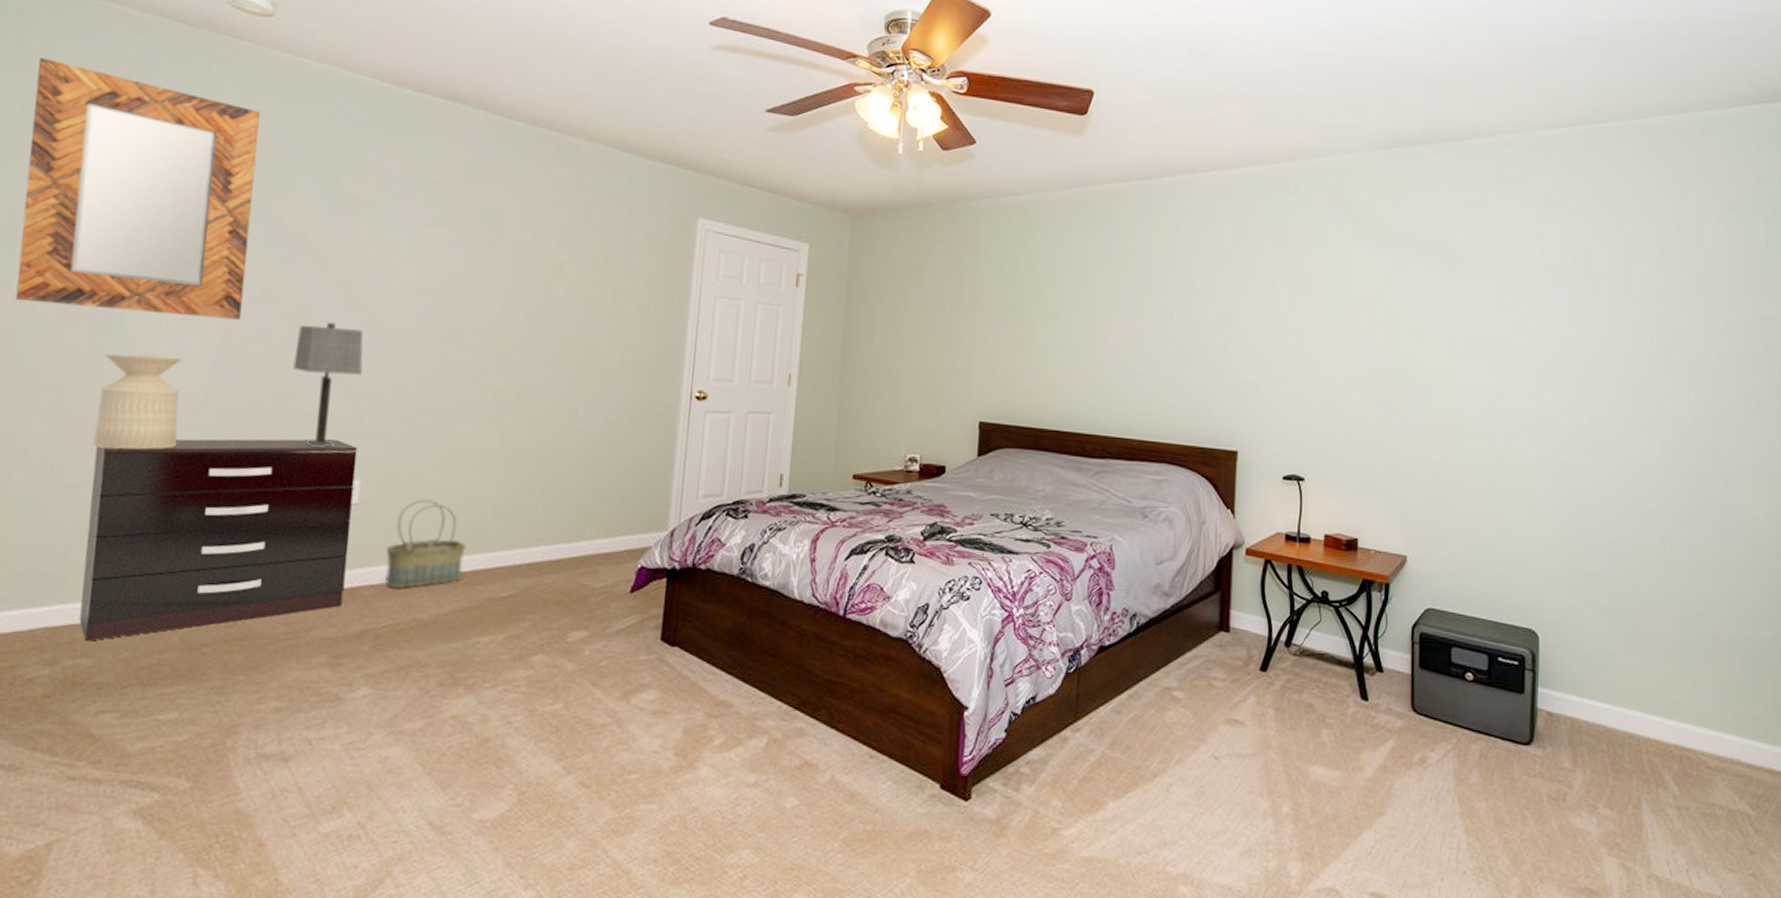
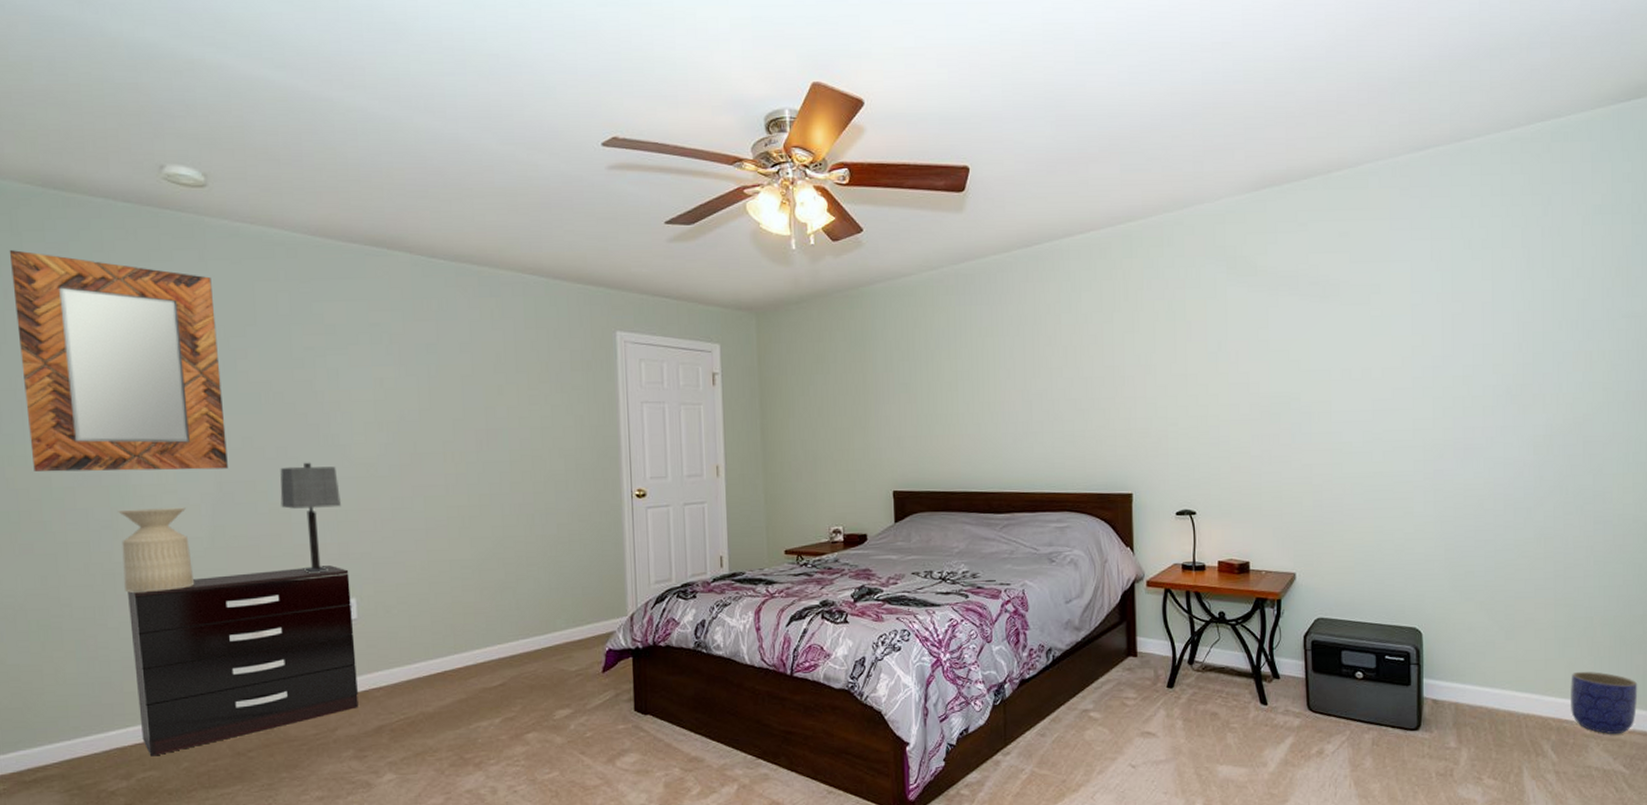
basket: present [384,499,466,590] -> none [387,609,457,689]
planter: none [1695,695,1766,770] -> present [1571,671,1638,735]

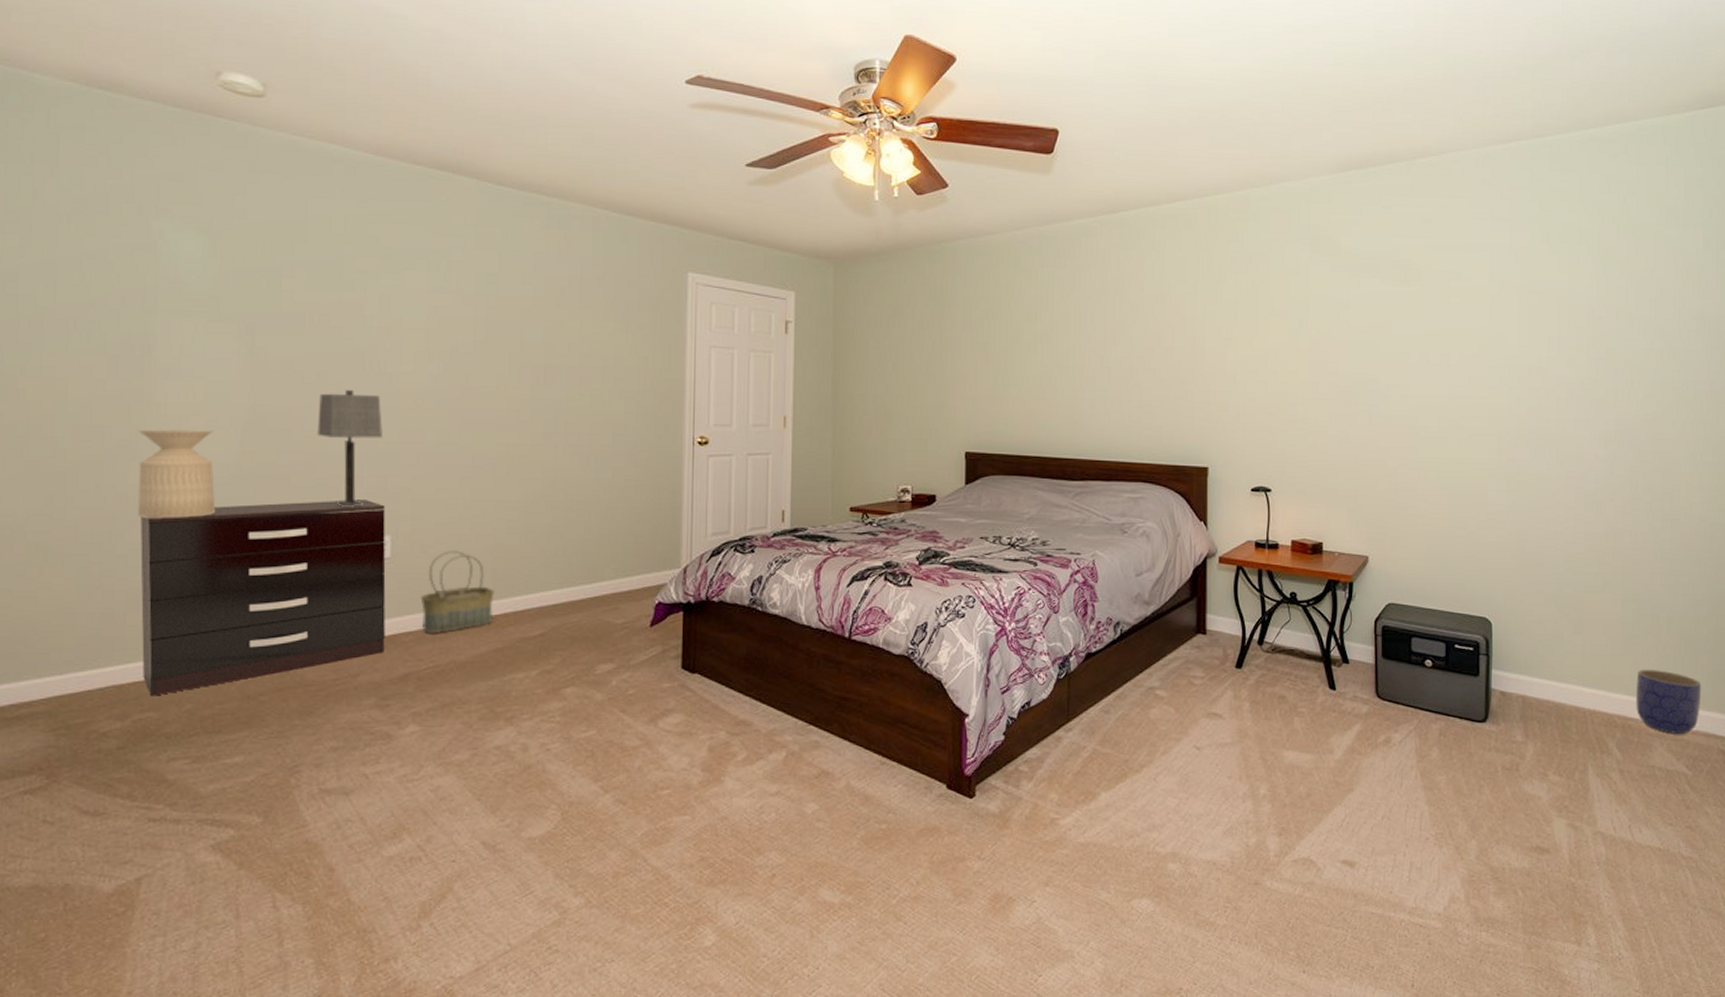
home mirror: present [9,250,228,472] -> none [43,149,264,392]
basket: none [387,609,457,689] -> present [420,550,494,634]

